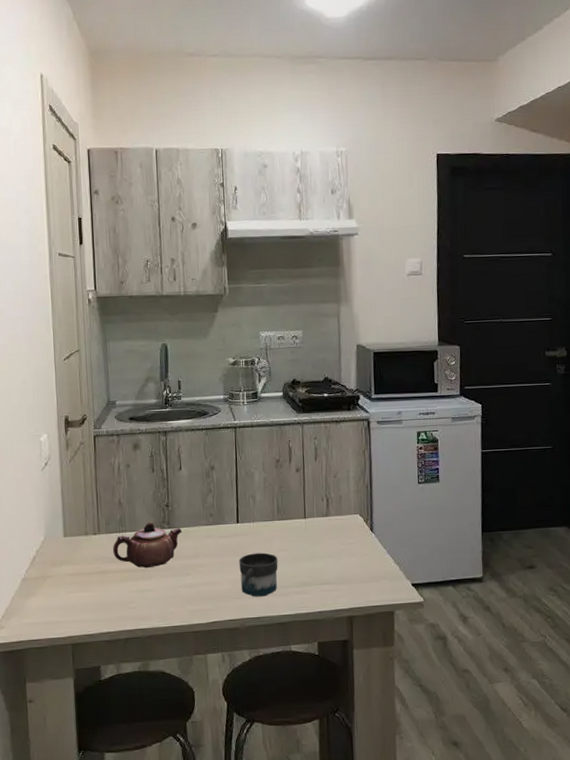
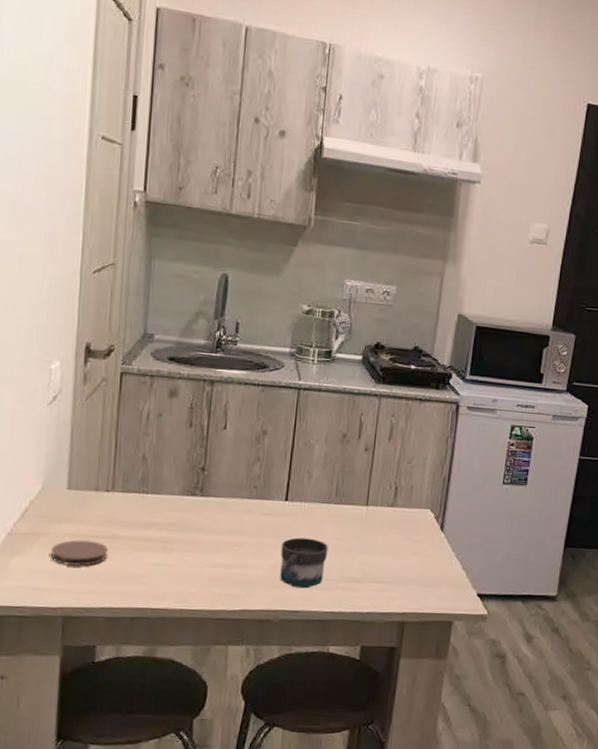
coaster: none [56,577,101,601] -> present [50,540,108,567]
teapot: present [113,522,183,569] -> none [128,485,218,540]

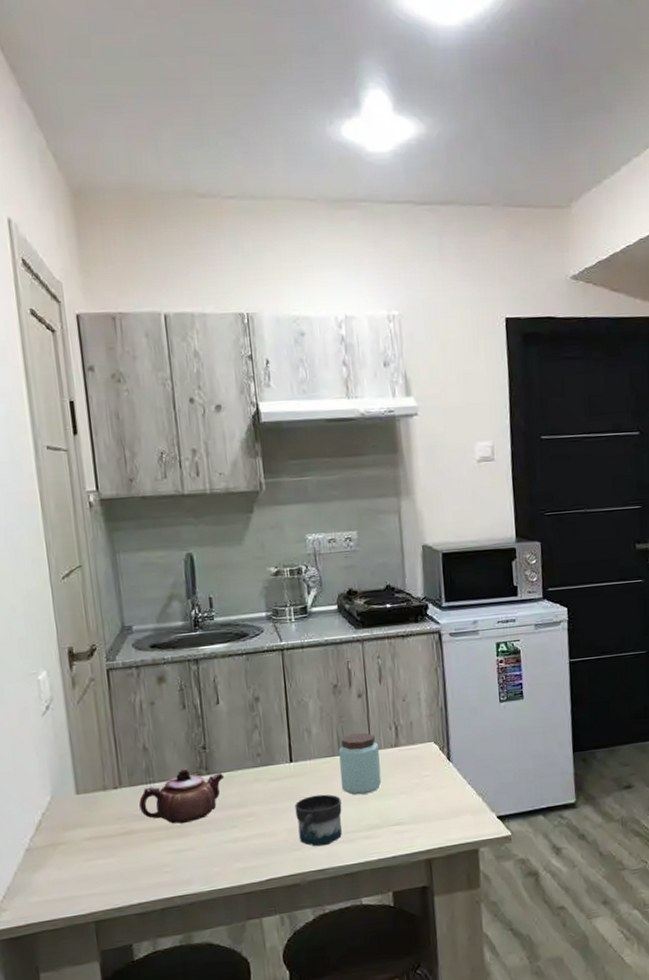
coaster: present [50,540,108,567] -> none [70,840,127,870]
teapot: none [128,485,218,540] -> present [139,768,225,824]
peanut butter: none [330,485,376,547] -> present [339,732,382,795]

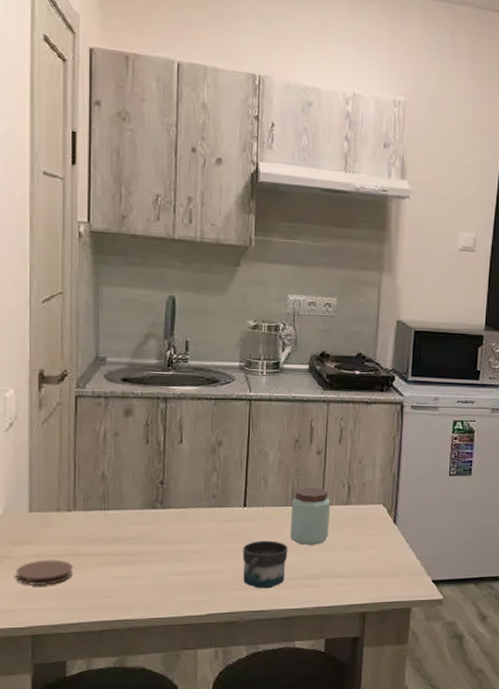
coaster: none [70,840,127,870] -> present [15,560,73,586]
teapot: present [139,768,225,824] -> none [91,500,178,553]

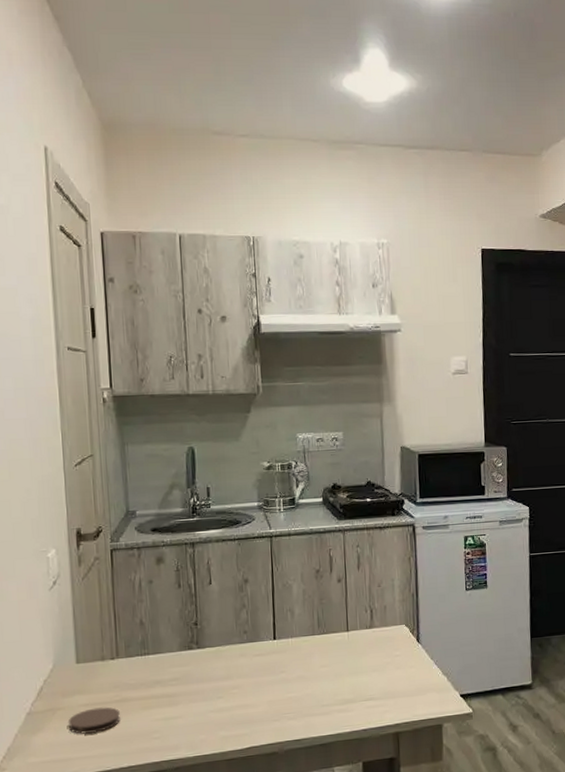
mug: present [242,541,288,589] -> none [276,670,319,719]
peanut butter: present [289,487,331,545] -> none [318,614,356,672]

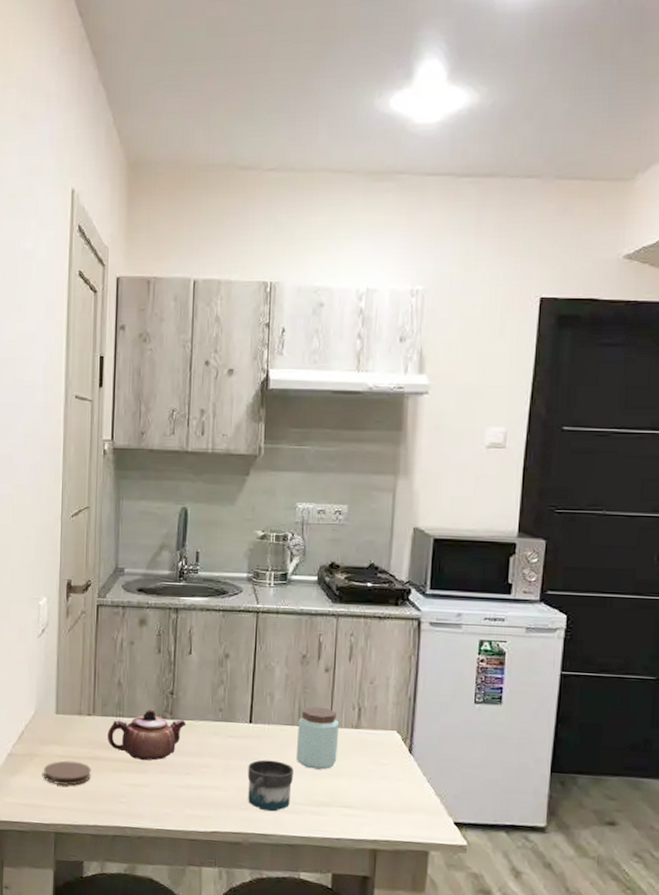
teapot: none [134,642,213,694] -> present [108,709,187,761]
mug: none [276,670,319,719] -> present [247,759,294,812]
peanut butter: none [318,614,356,672] -> present [295,706,340,770]

